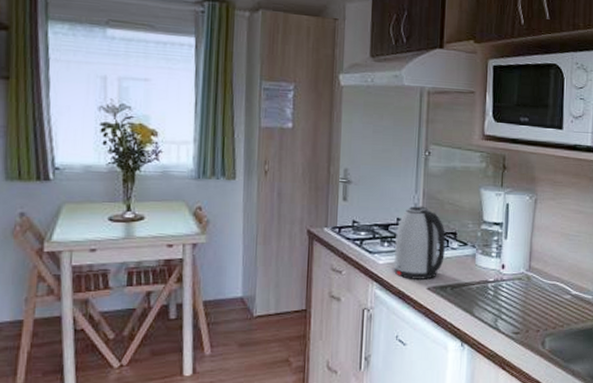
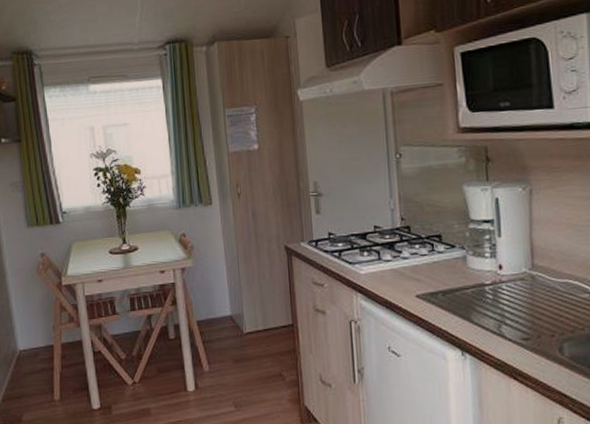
kettle: present [394,206,445,280] -> none [375,211,431,288]

